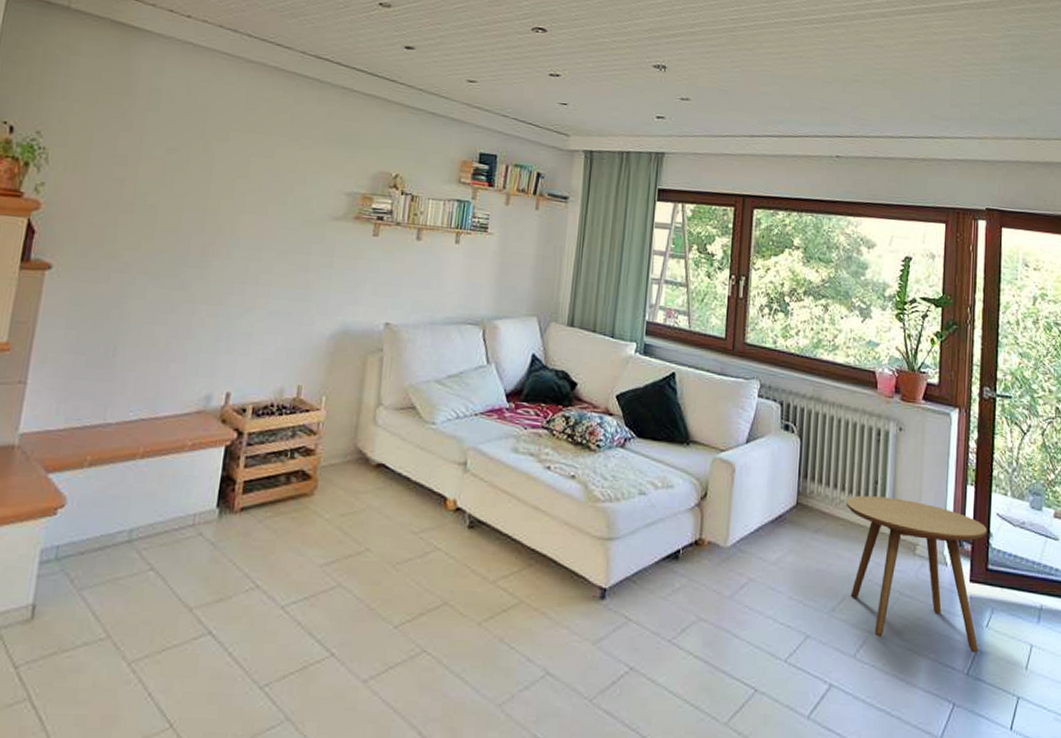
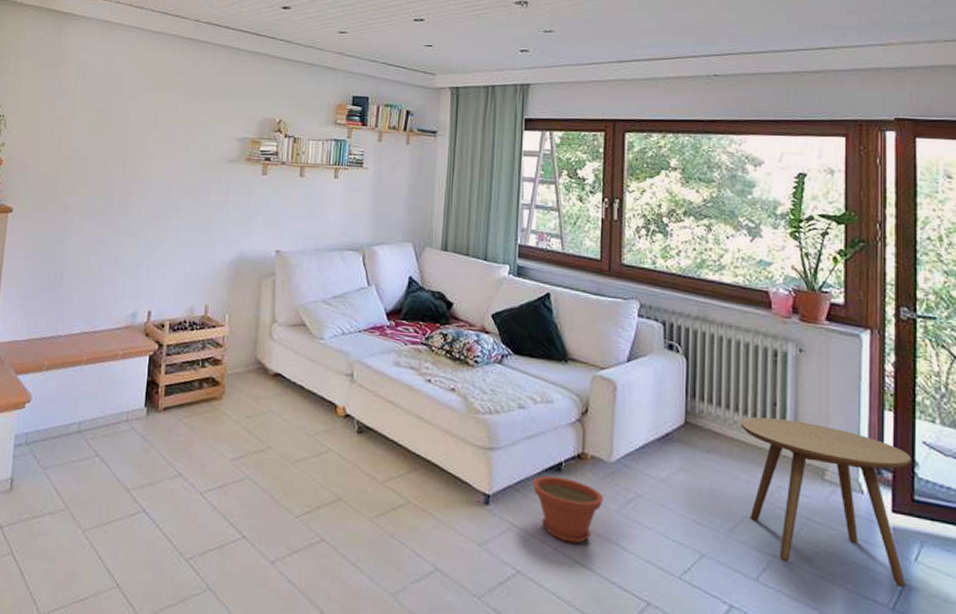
plant pot: none [649,564,718,634] -> present [532,475,604,544]

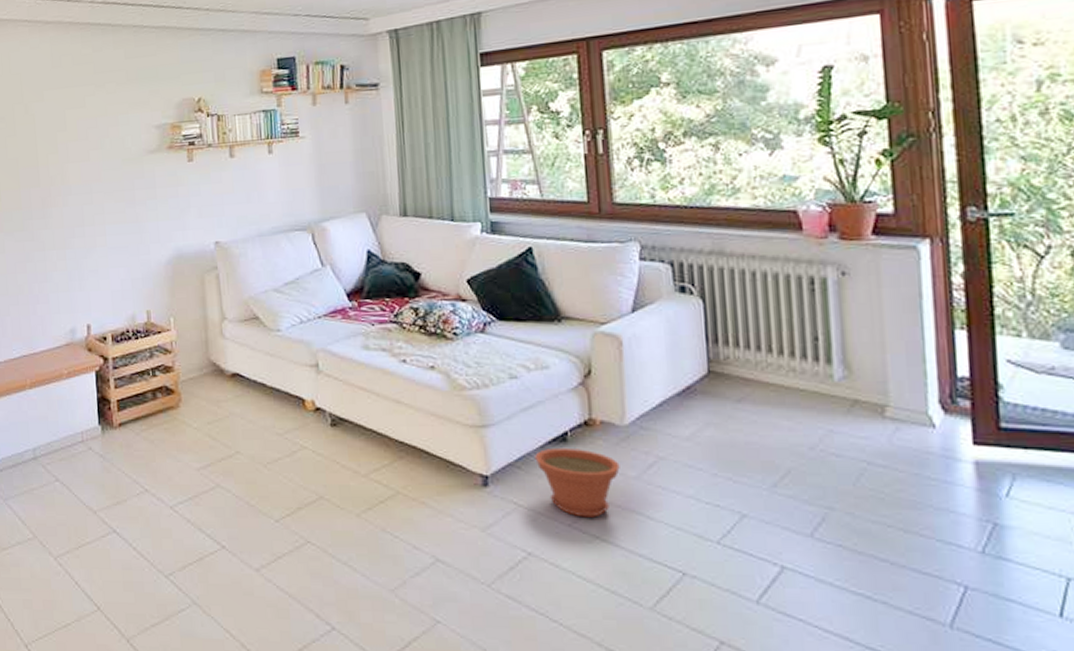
side table: present [740,417,911,588] -> none [775,354,996,529]

